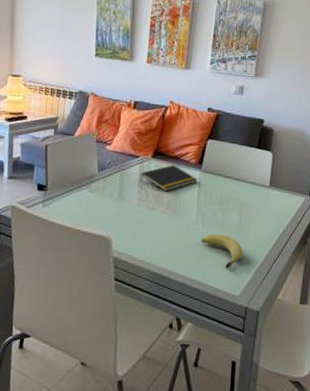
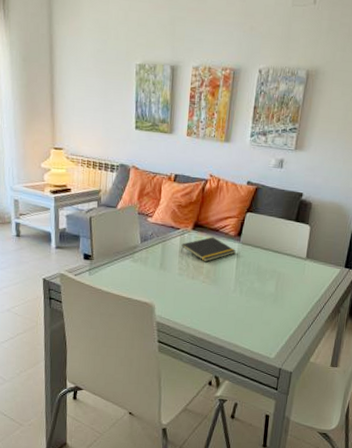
fruit: present [201,234,243,269] -> none [239,302,278,334]

